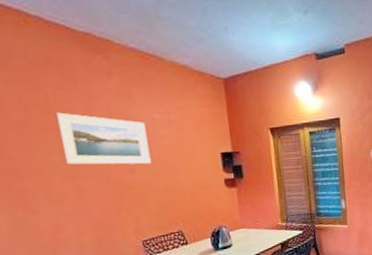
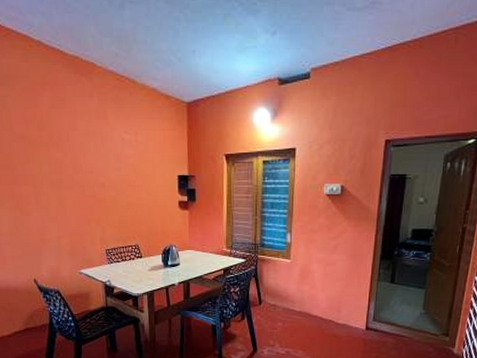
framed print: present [55,112,152,165] -> none [47,128,118,181]

